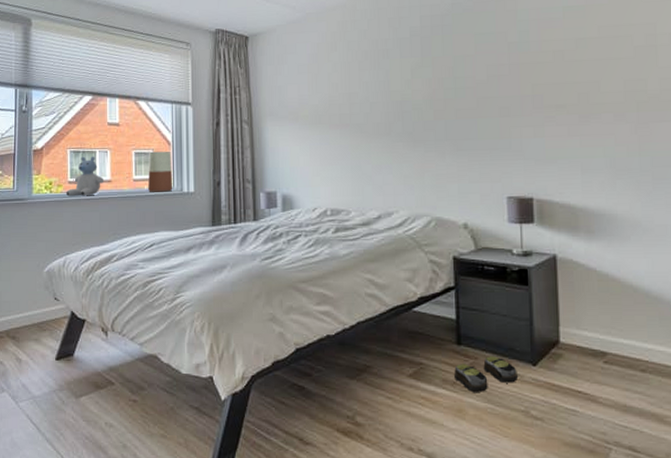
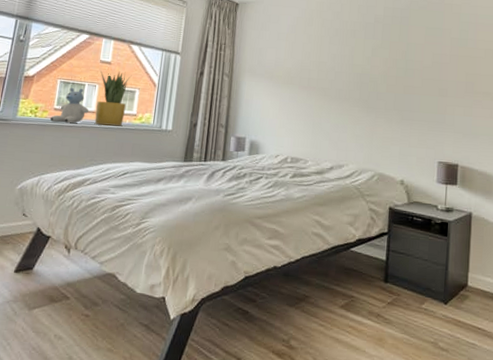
planter: none [110,132,143,194] -> present [94,71,132,126]
vase: present [148,151,173,192] -> none [129,90,156,128]
slippers: present [454,356,518,392] -> none [379,294,431,324]

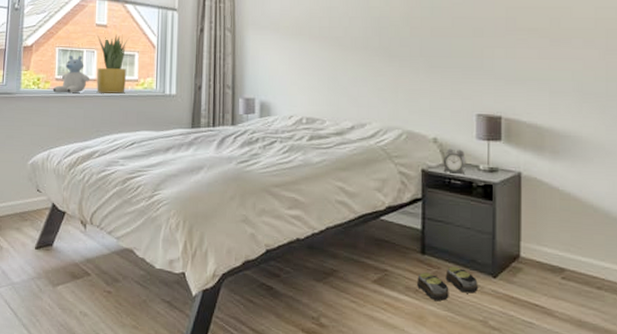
slippers: none [379,294,431,324] -> present [417,266,478,301]
alarm clock: none [407,190,428,213] -> present [443,148,467,174]

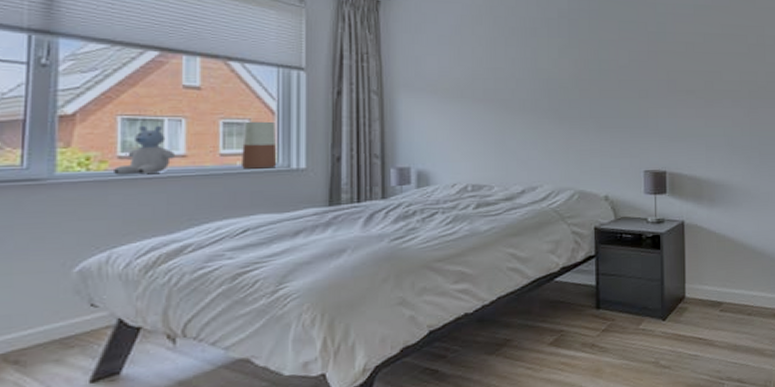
planter: present [96,34,129,94] -> none [186,98,236,172]
vase: none [132,53,156,93] -> present [242,121,277,169]
slippers: present [417,266,478,301] -> none [593,316,650,351]
alarm clock: present [443,148,467,174] -> none [614,204,637,228]

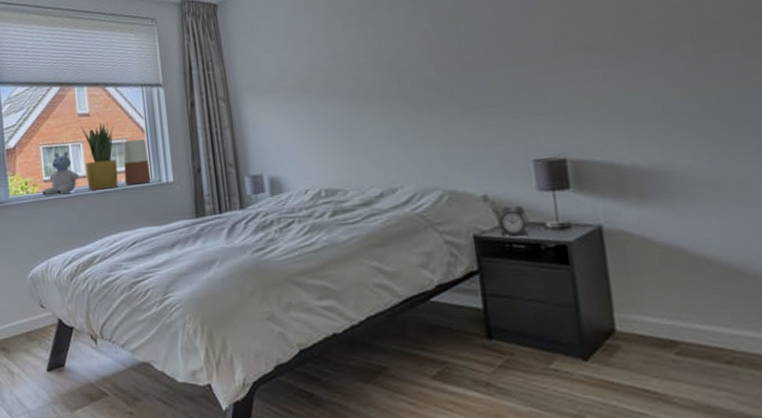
planter: none [186,98,236,172] -> present [81,121,119,191]
alarm clock: none [614,204,637,228] -> present [498,205,530,236]

